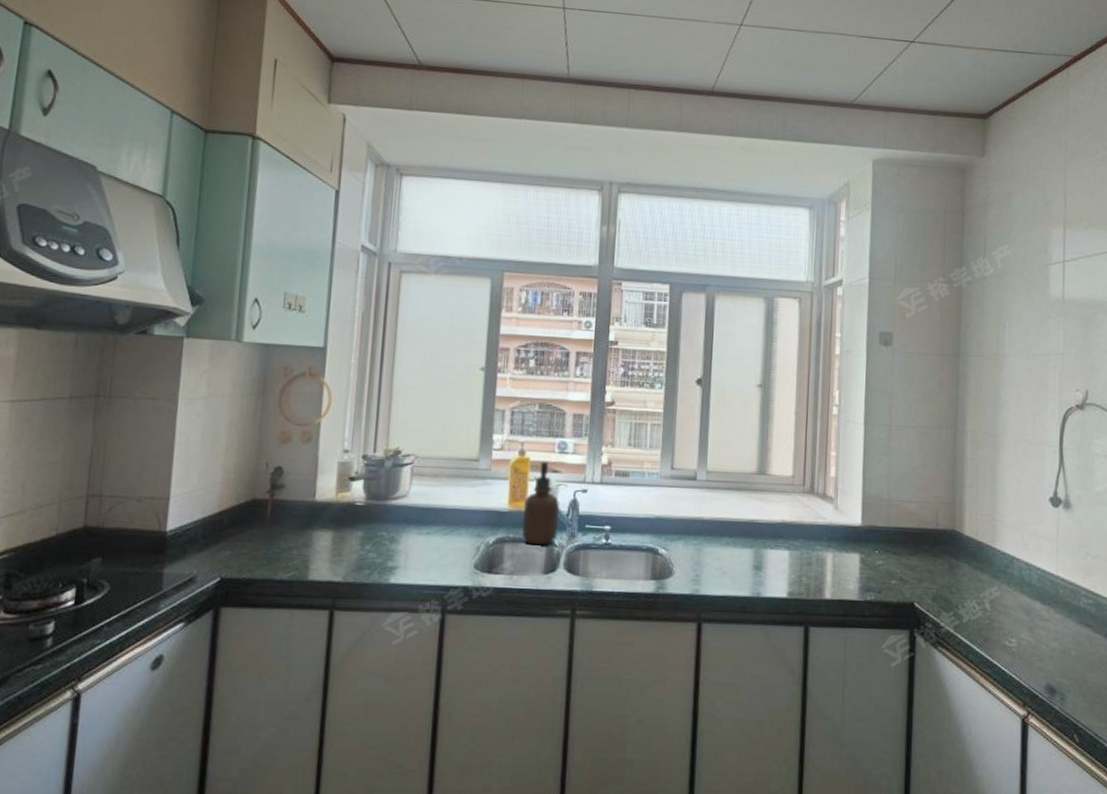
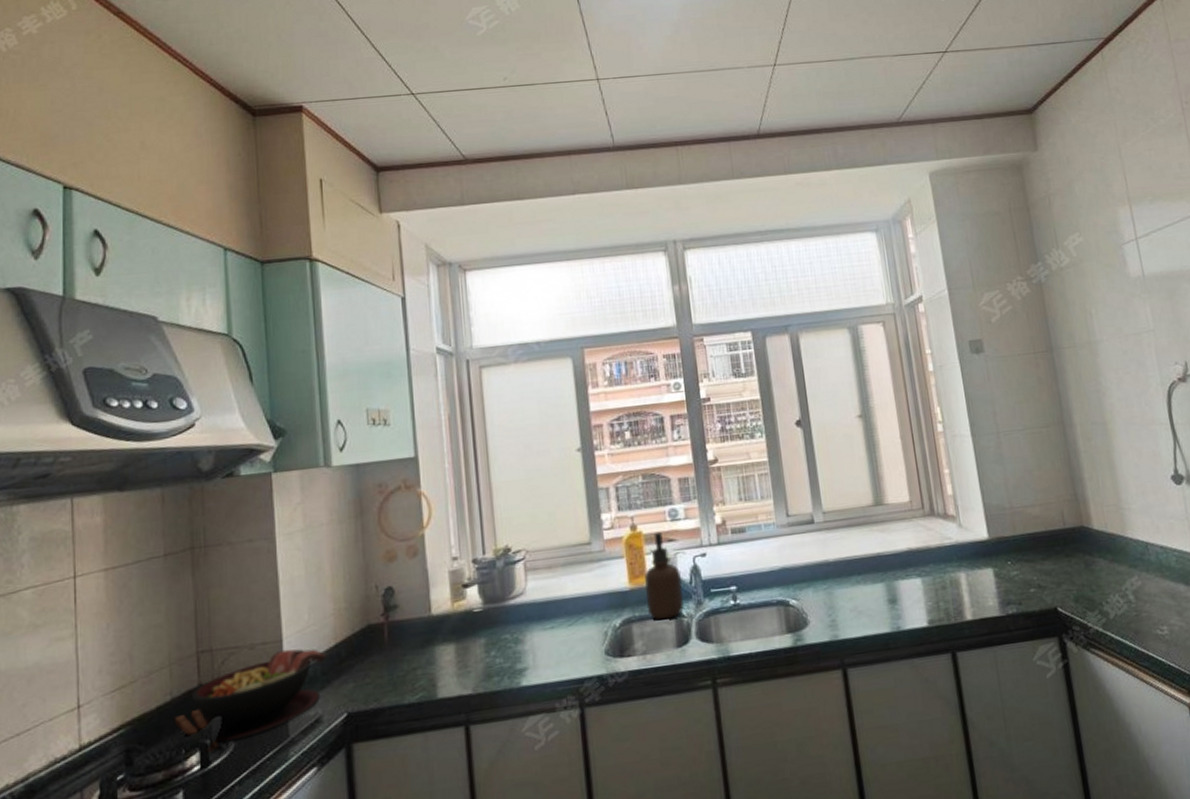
ramen bowl: none [55,507,210,591] -> present [174,649,327,752]

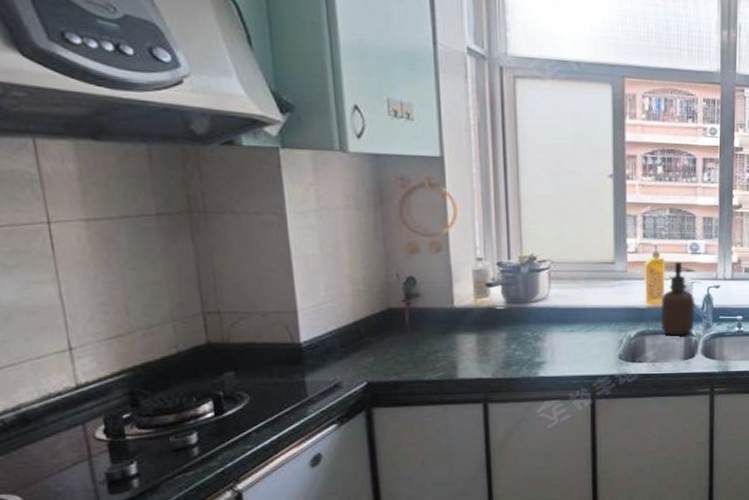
ramen bowl: present [174,649,327,752] -> none [182,320,346,402]

